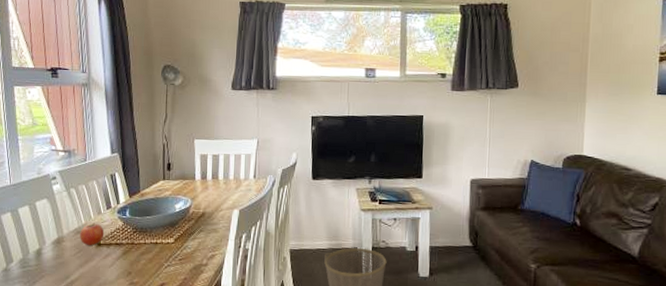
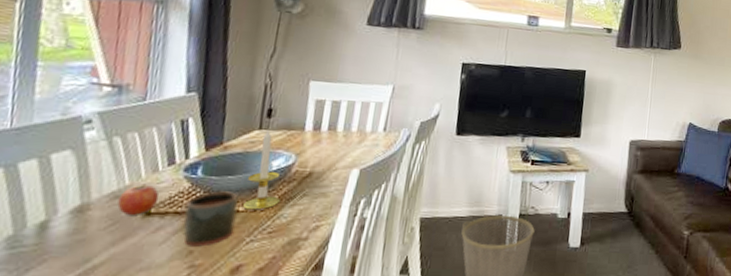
mug: none [121,228,156,269] -> present [182,191,239,246]
candle: none [160,179,184,242] -> present [243,129,280,210]

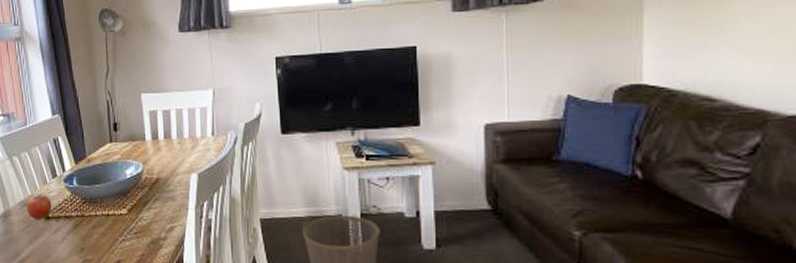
mug: present [182,191,239,246] -> none [70,198,109,245]
candle: present [243,129,280,210] -> none [110,141,138,214]

